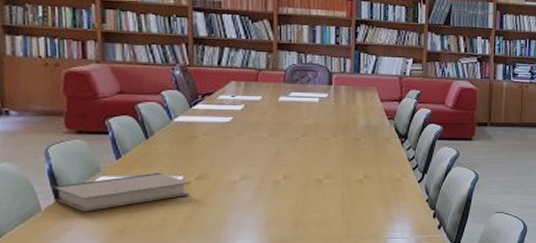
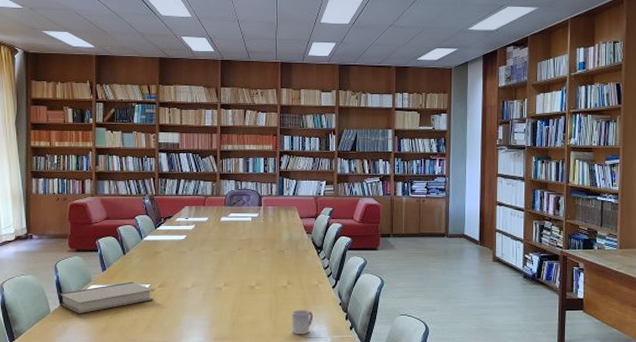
cup: none [369,207,395,234] -> present [292,310,314,334]

